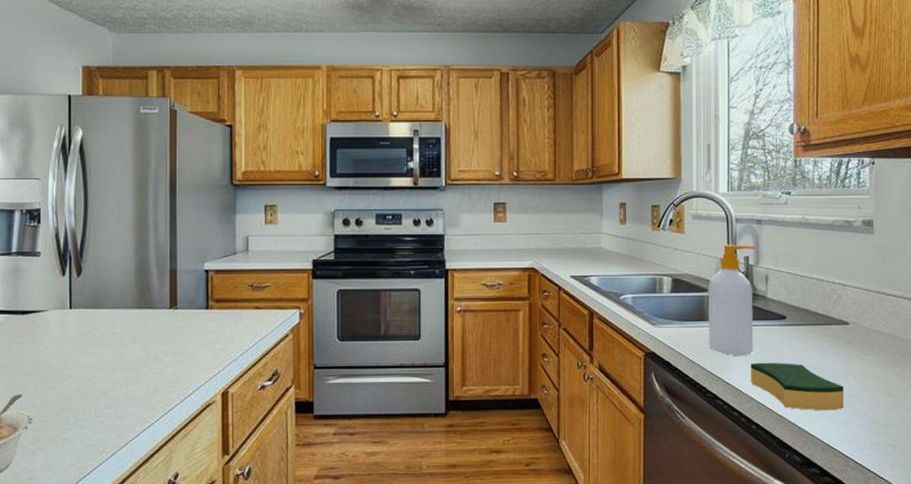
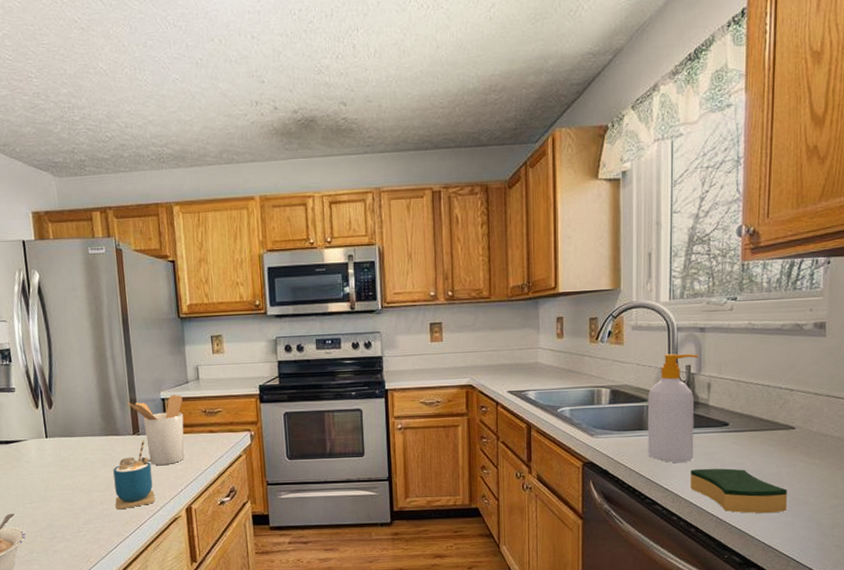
cup: none [142,315,187,393] -> present [113,440,155,510]
utensil holder: none [165,266,228,343] -> present [126,395,184,465]

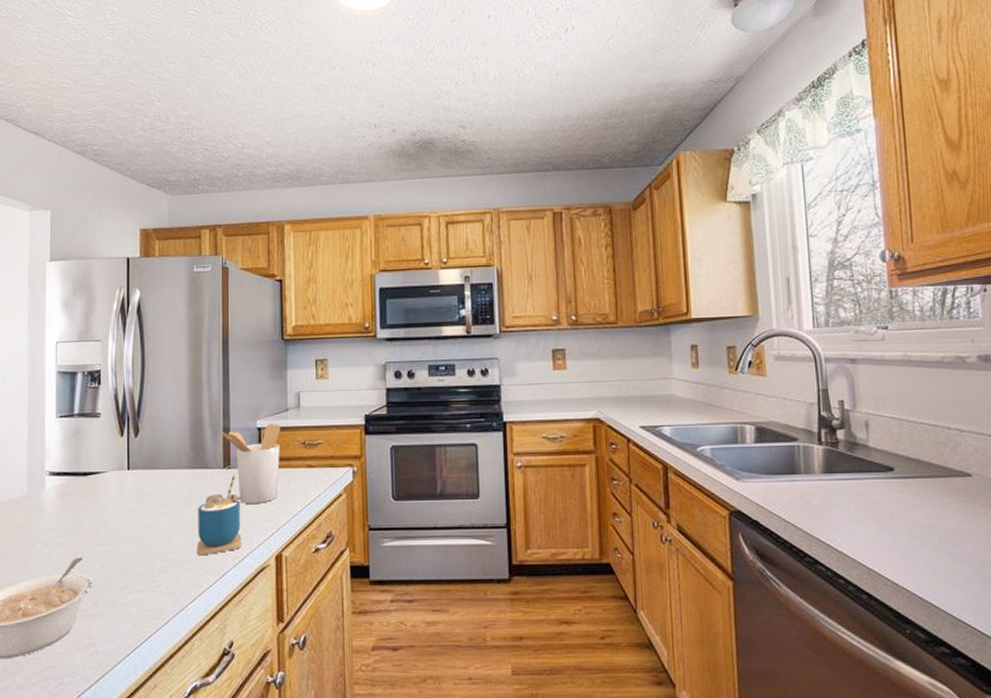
soap bottle: present [647,354,698,463] -> none [798,387,857,513]
sponge: present [691,468,787,514] -> none [856,521,974,579]

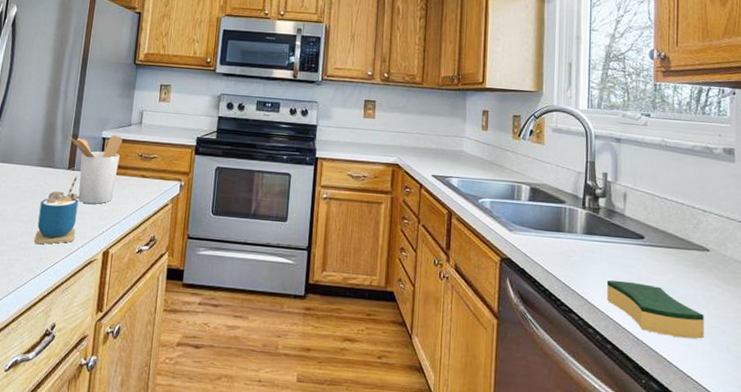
sponge: none [856,521,974,579] -> present [607,280,704,339]

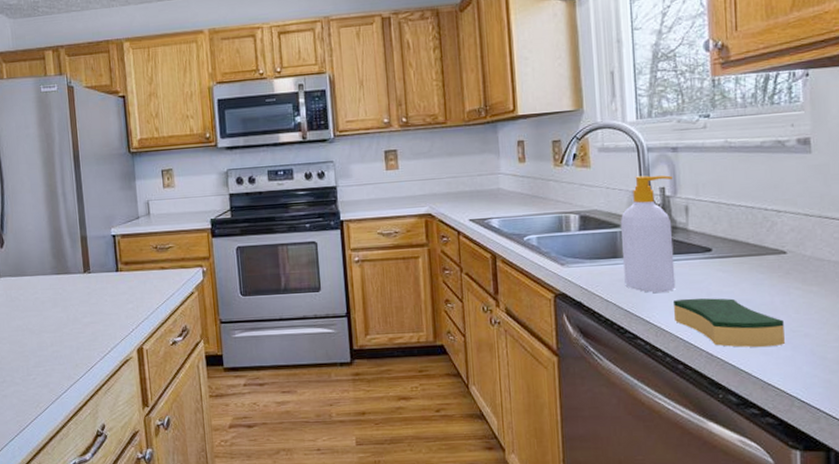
cup: present [34,176,79,245] -> none [63,278,105,352]
utensil holder: present [68,135,123,204] -> none [77,231,135,304]
soap bottle: none [565,159,614,271] -> present [620,175,676,293]

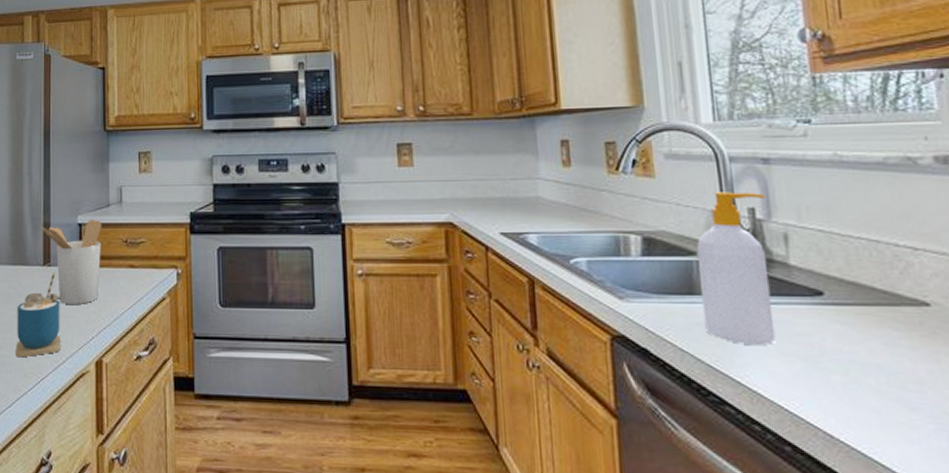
cup: none [63,278,105,352] -> present [16,272,60,358]
utensil holder: none [77,231,135,304] -> present [39,220,102,304]
sponge: present [674,298,785,348] -> none [774,356,937,433]

